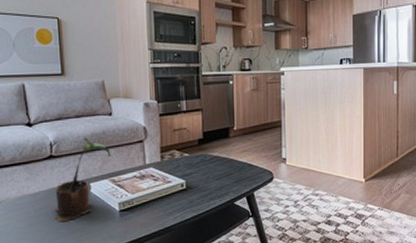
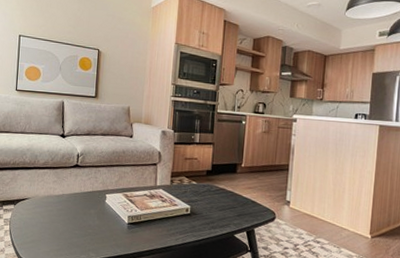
potted plant: present [55,136,111,223] -> none [73,152,128,225]

